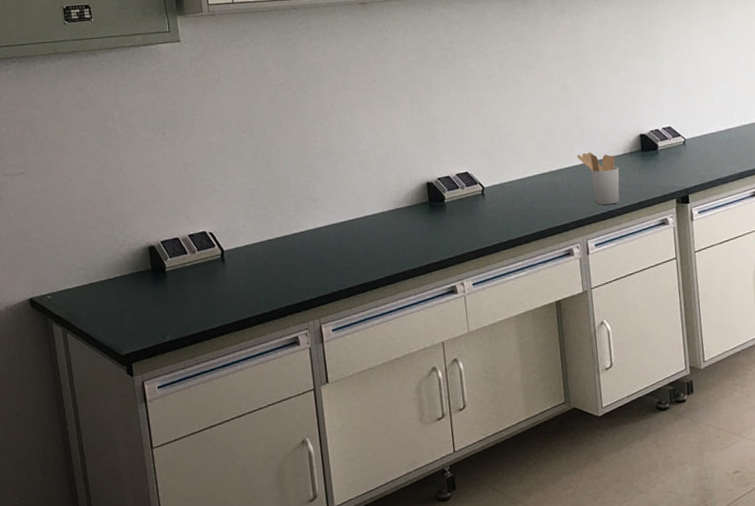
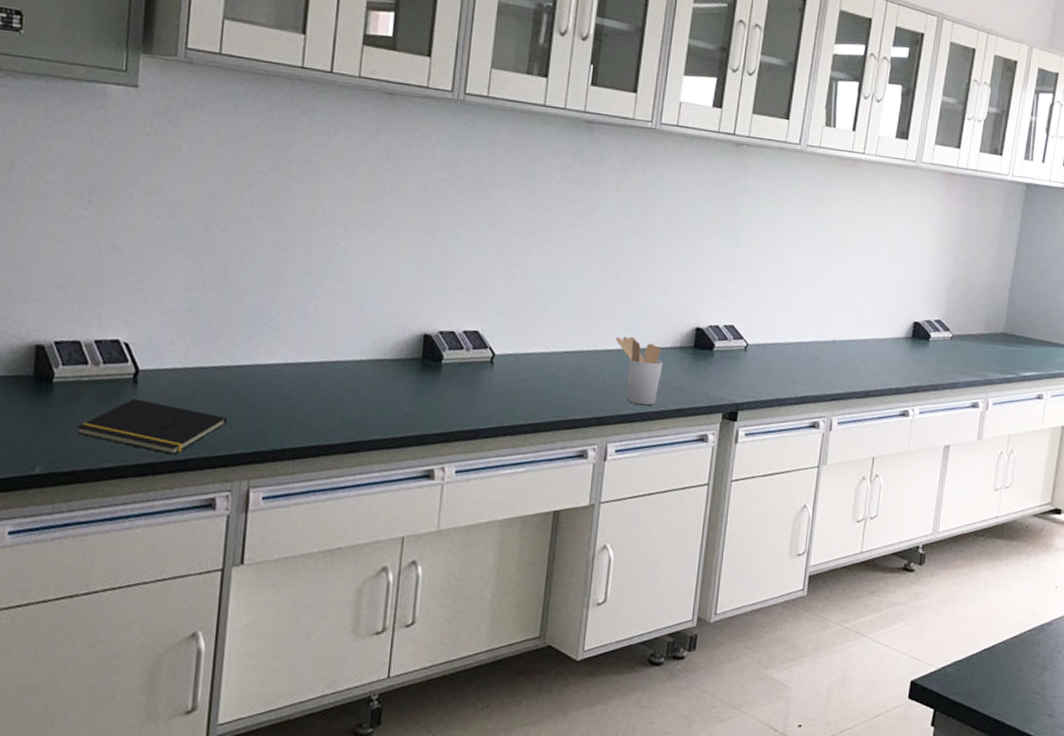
notepad: none [189,272,295,310] -> present [77,399,228,455]

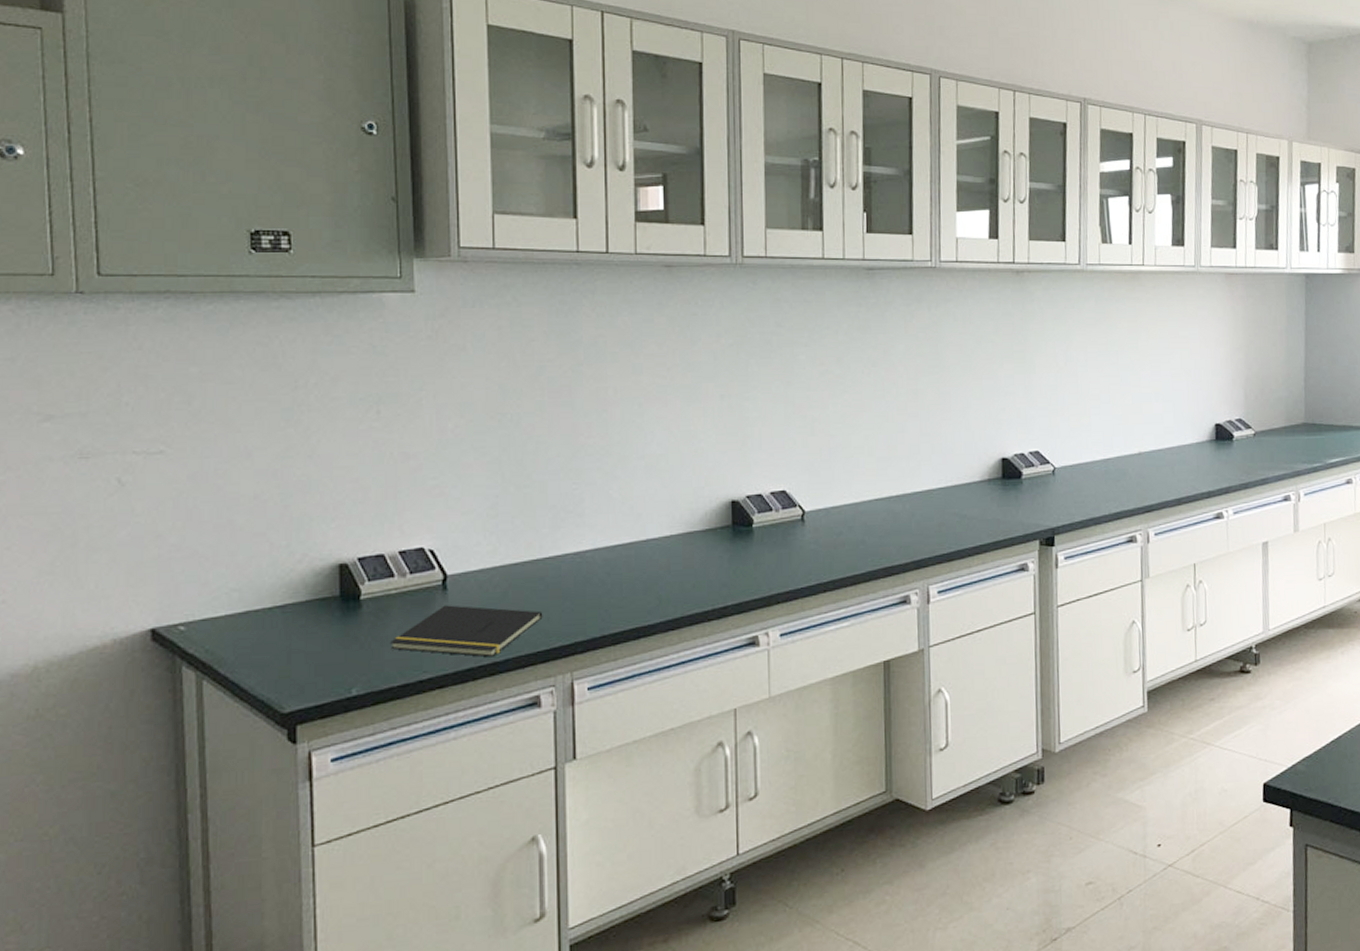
utensil holder: present [615,336,664,406] -> none [923,475,974,543]

